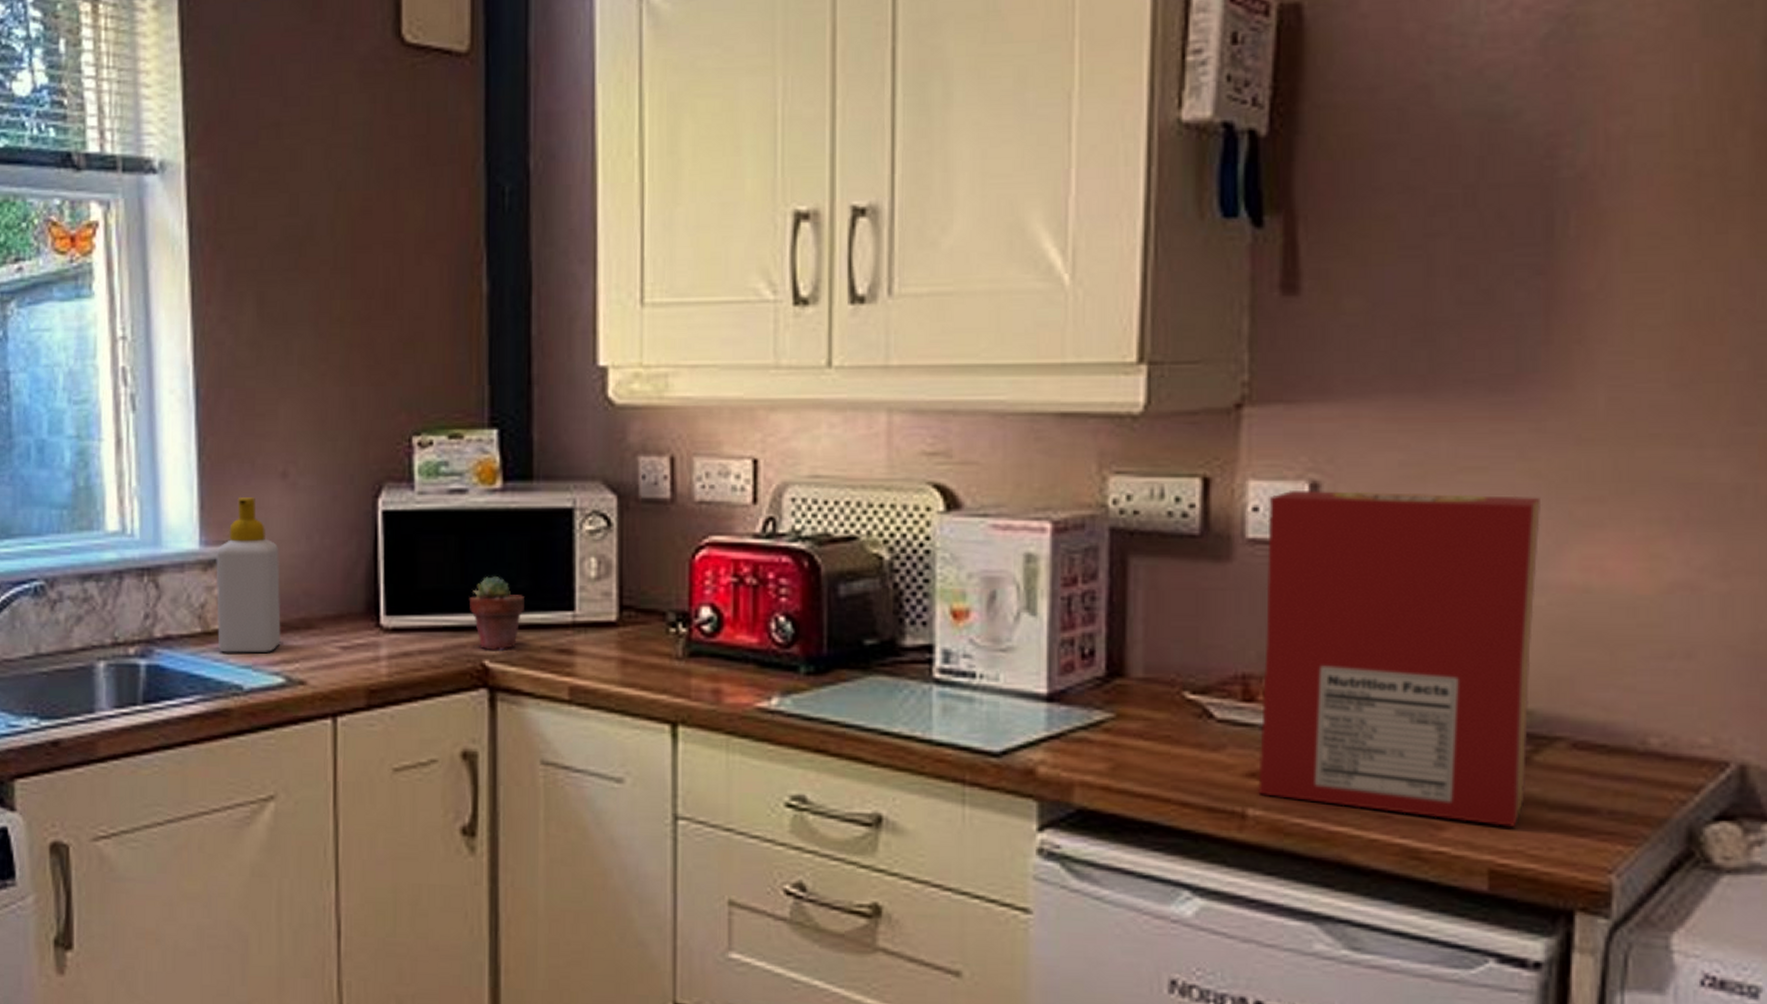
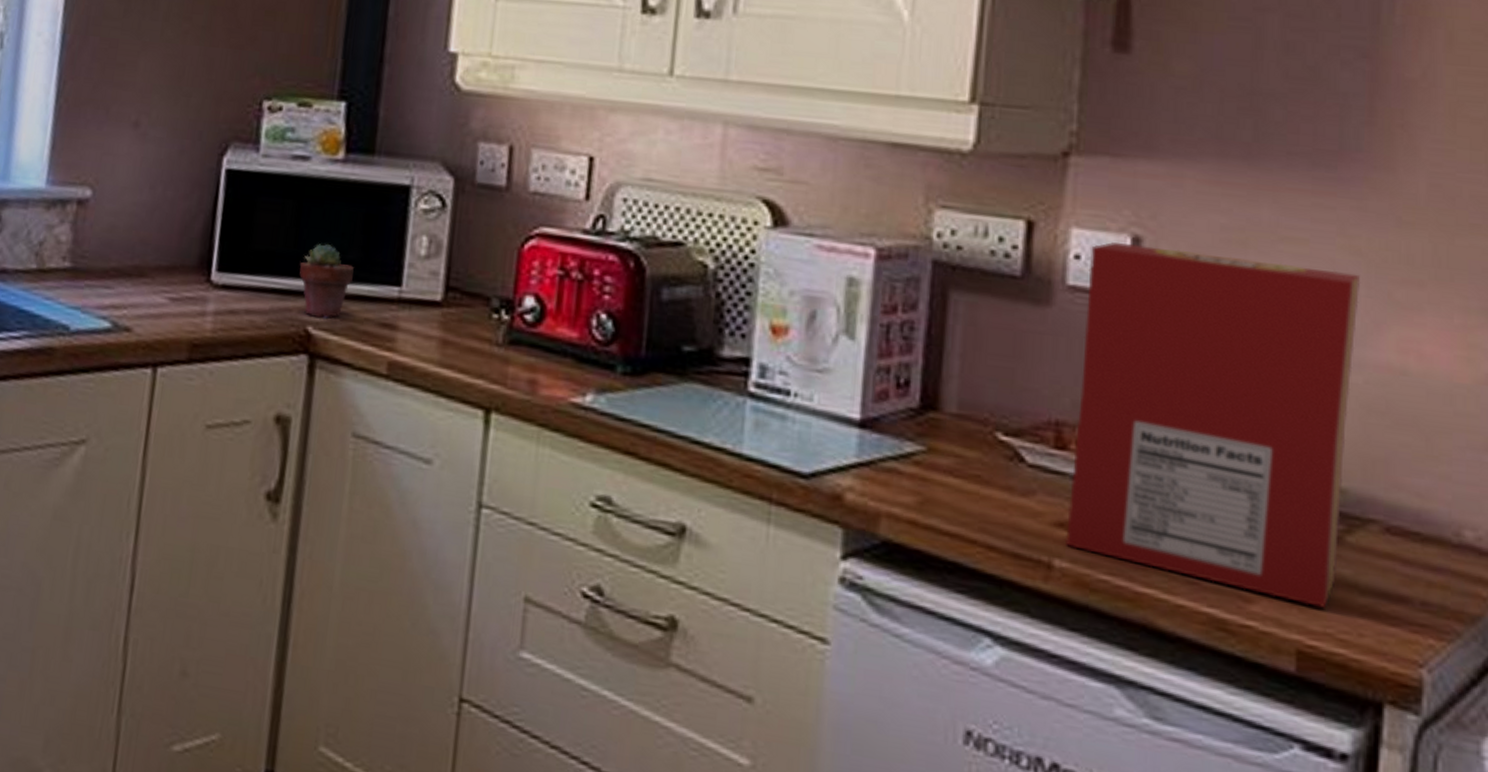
soap bottle: present [216,497,281,653] -> none [51,142,122,296]

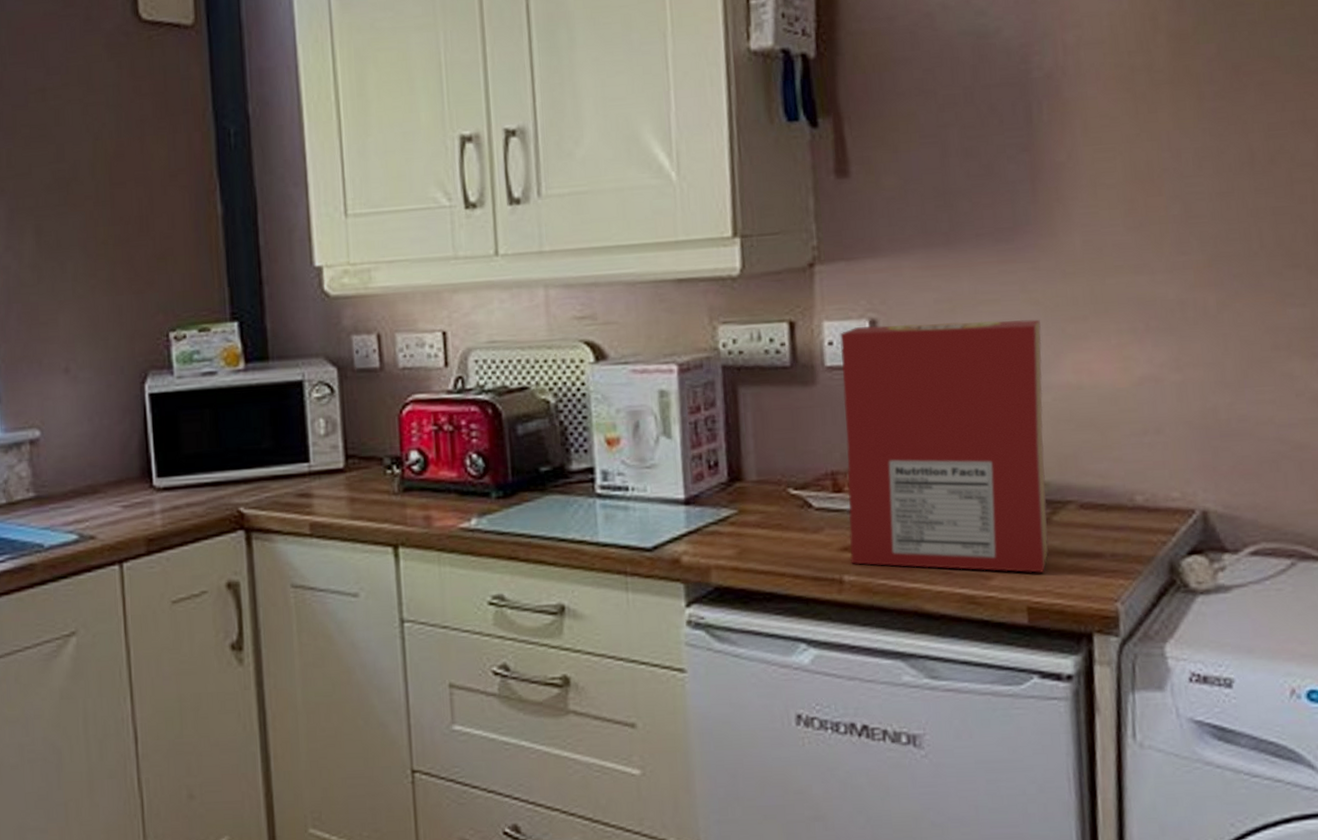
potted succulent: present [299,243,354,320] -> none [224,438,269,500]

